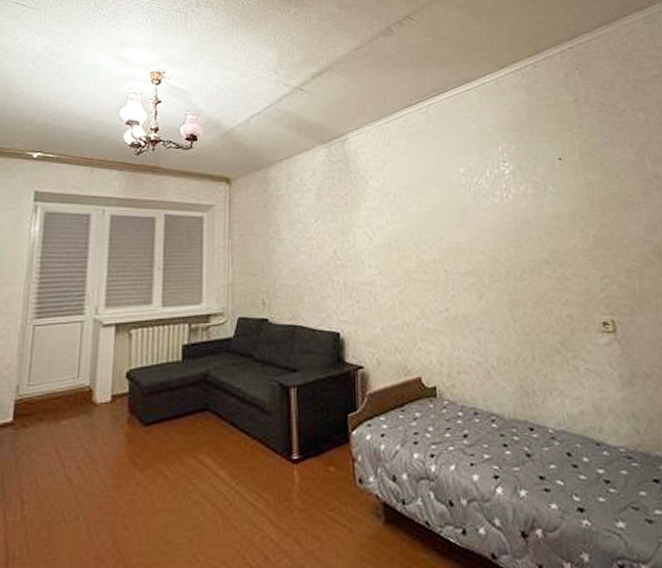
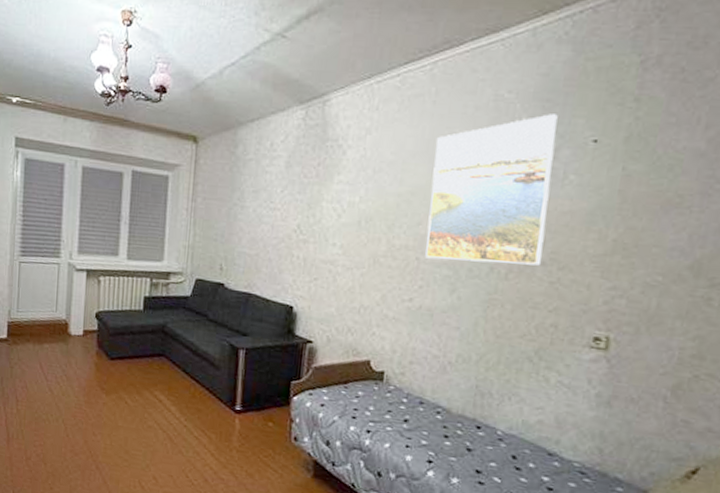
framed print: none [441,140,546,269] -> present [425,114,558,266]

